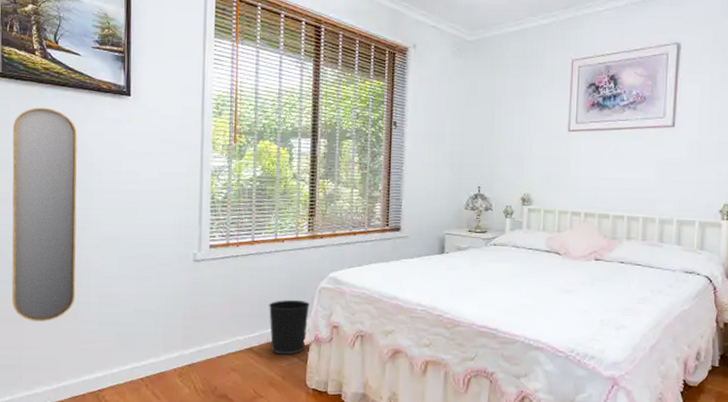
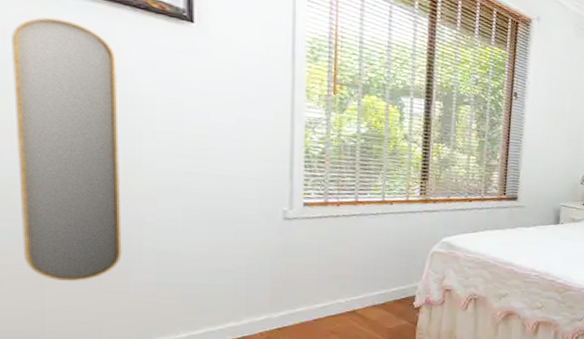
wastebasket: present [268,299,310,355] -> none [374,262,420,317]

